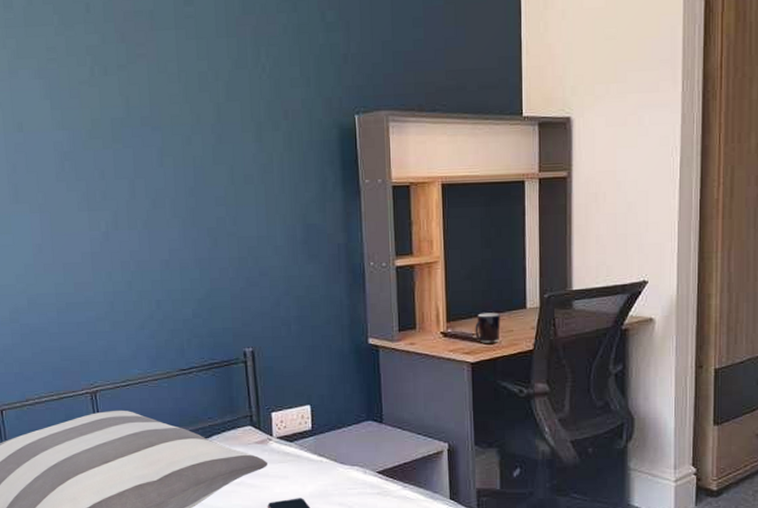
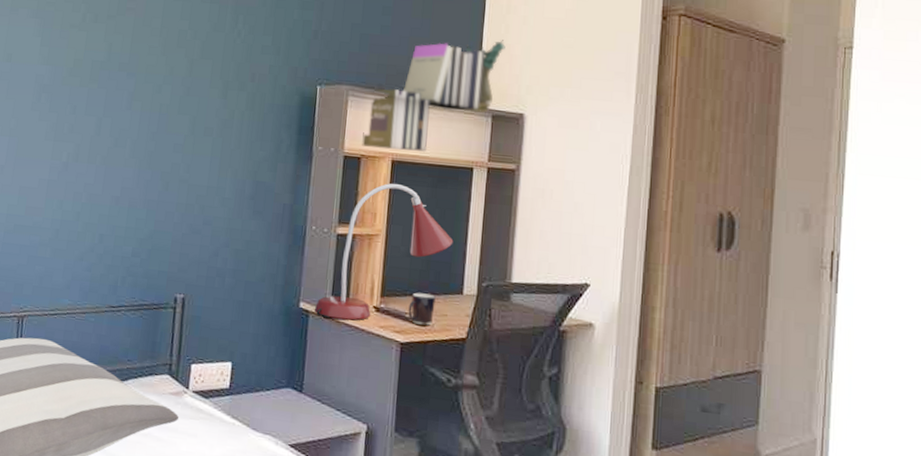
desk lamp: none [383,207,512,351] -> present [314,183,454,321]
books: none [409,107,476,174] -> present [362,88,431,152]
books: none [445,50,525,123] -> present [403,42,484,111]
vase: none [504,39,546,123] -> present [465,40,506,114]

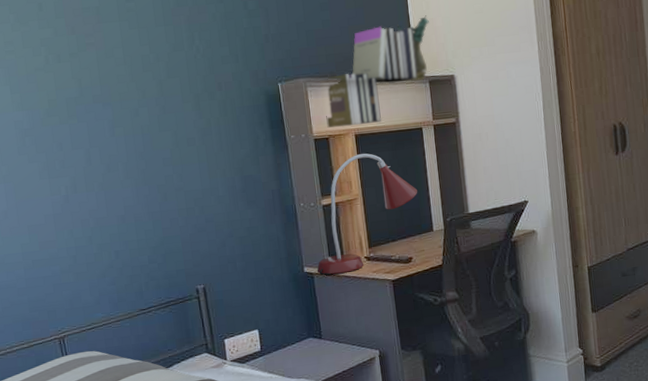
mug: present [408,292,436,326] -> none [392,236,414,263]

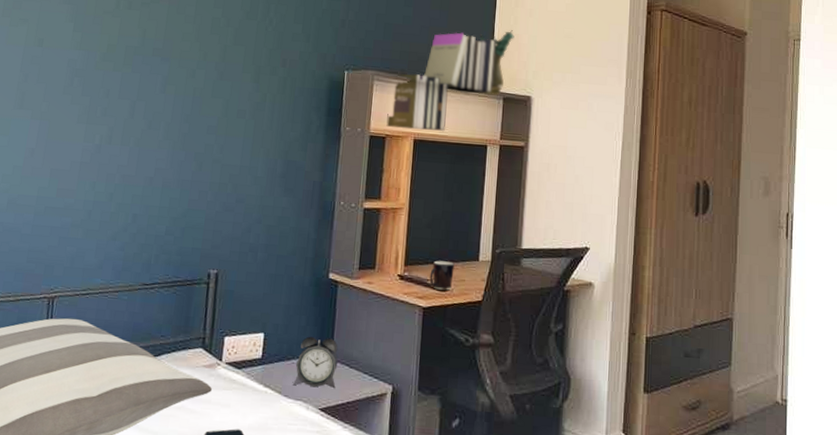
alarm clock: none [292,322,330,367] -> present [293,336,338,389]
desk lamp: present [316,153,418,276] -> none [342,160,470,289]
mug: none [392,236,414,263] -> present [429,260,455,291]

